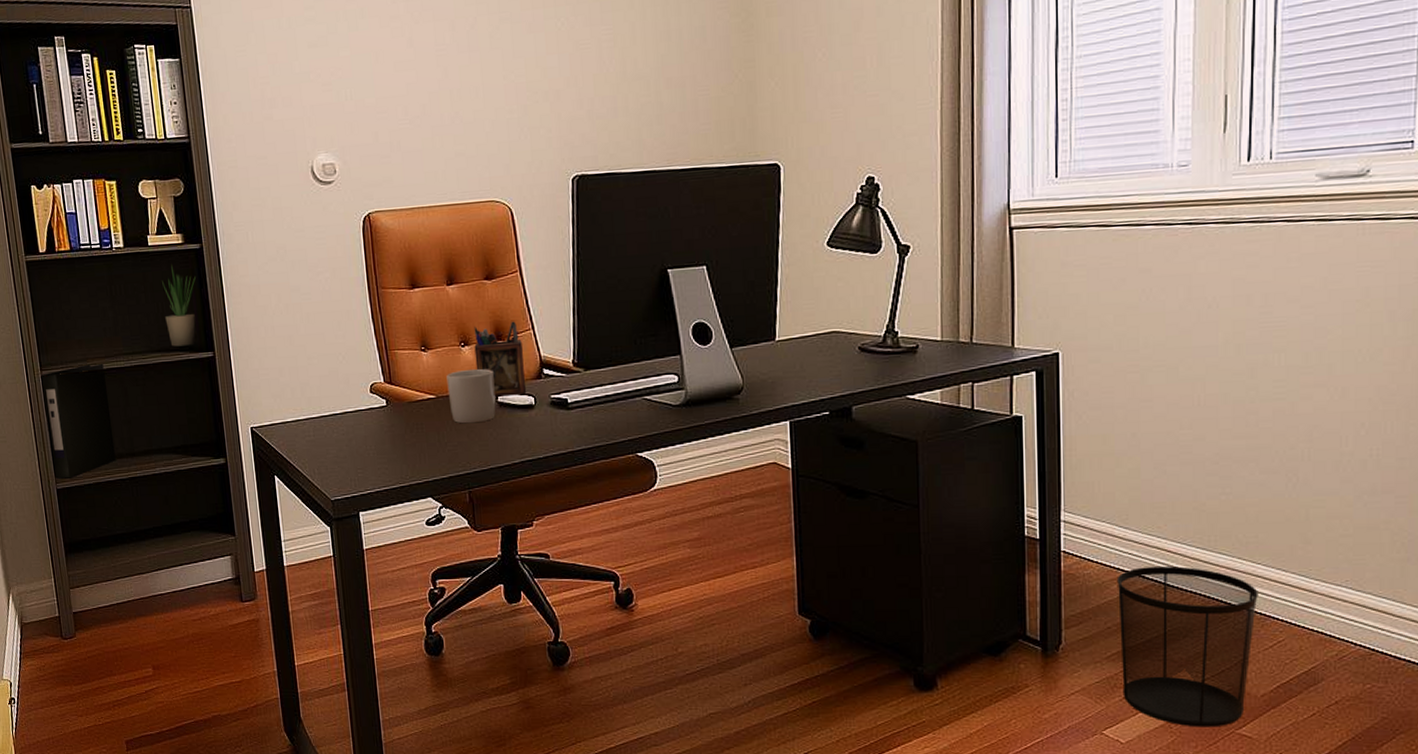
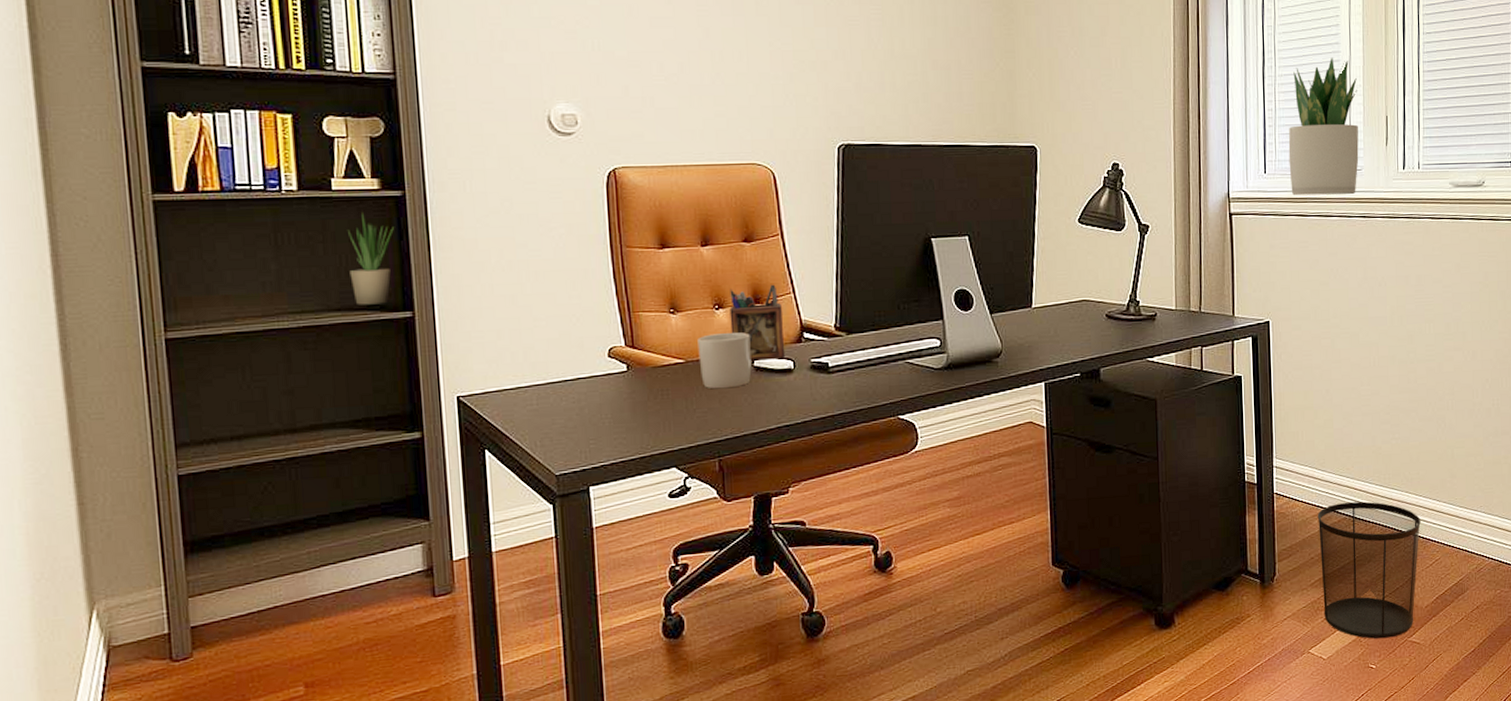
binder: present [41,363,116,479] -> none [164,323,269,463]
planter: none [1088,27,1186,202] -> present [1288,57,1359,196]

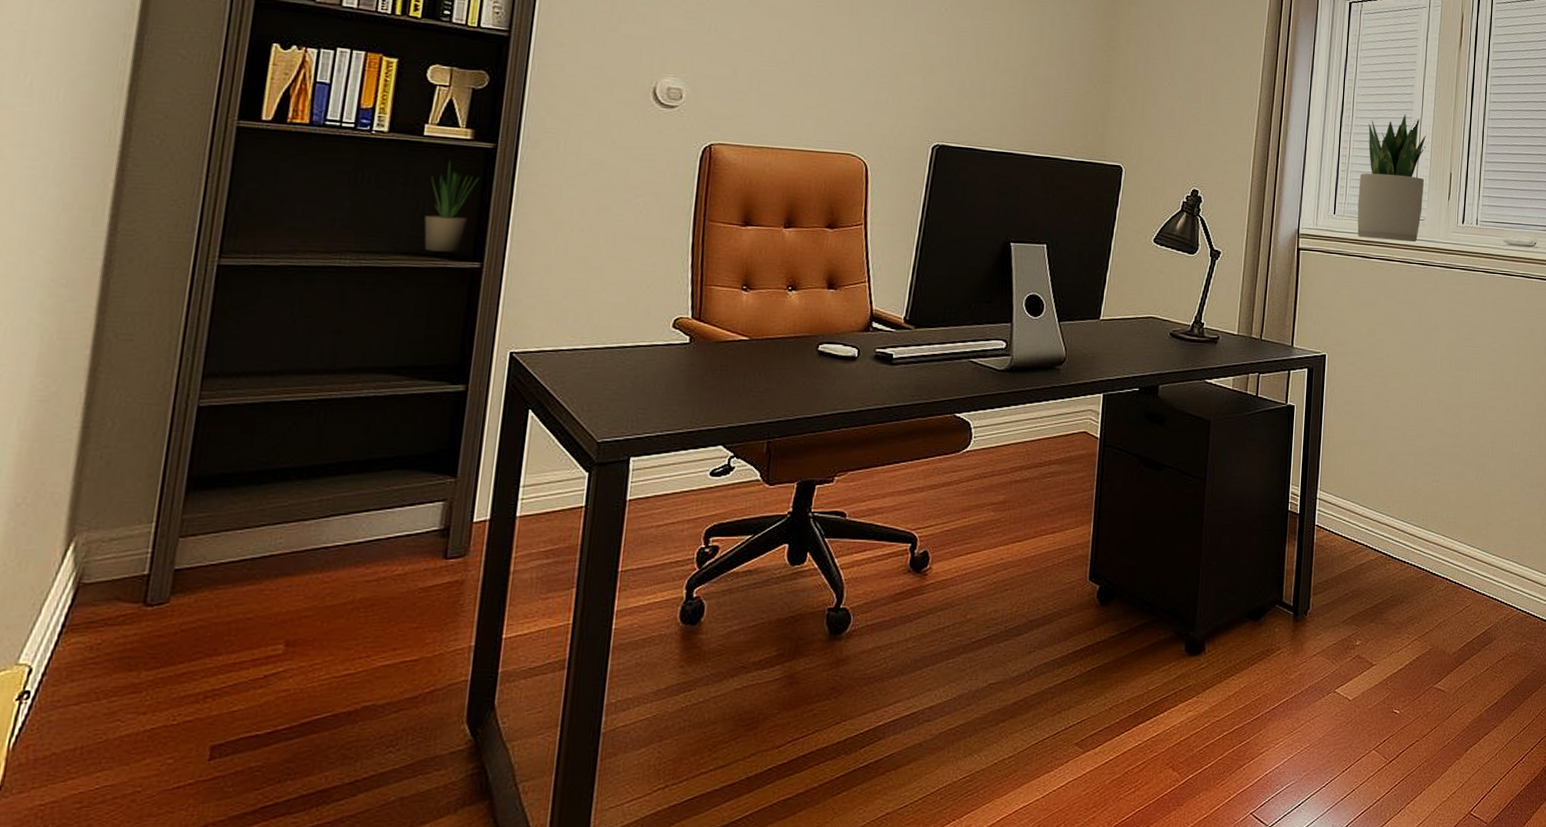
mug: present [697,332,752,389] -> none [763,314,819,370]
desk organizer: present [729,284,785,362] -> none [800,272,855,347]
waste bin: present [1317,501,1421,639] -> none [1353,540,1455,683]

